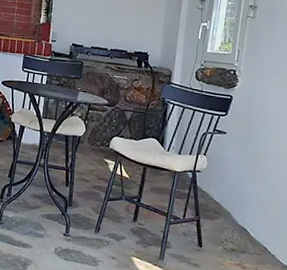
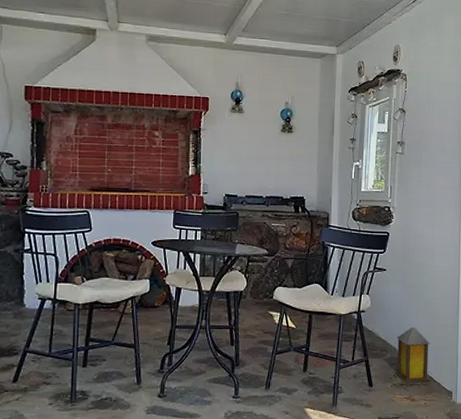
lantern: none [226,194,267,252] -> present [394,327,430,383]

